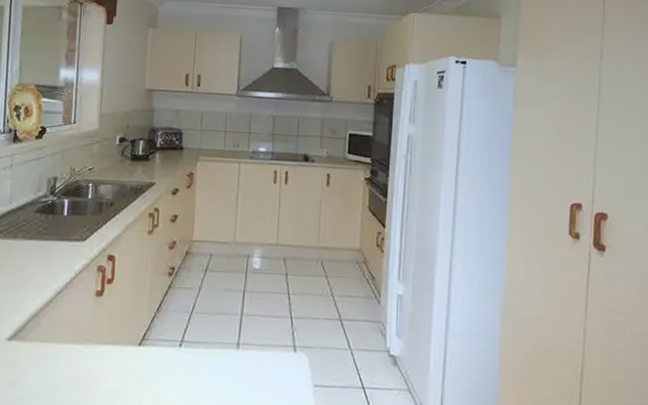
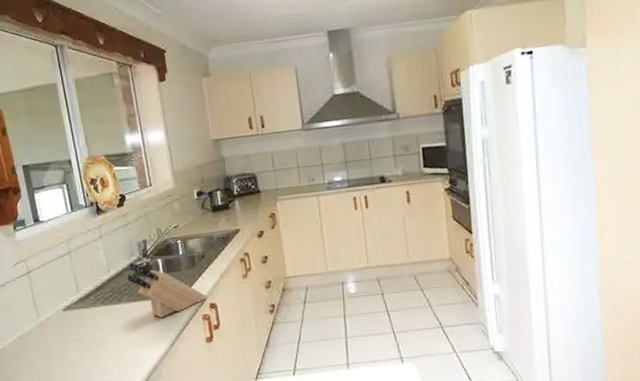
knife block: none [28,197,107,262] -> present [126,262,207,318]

